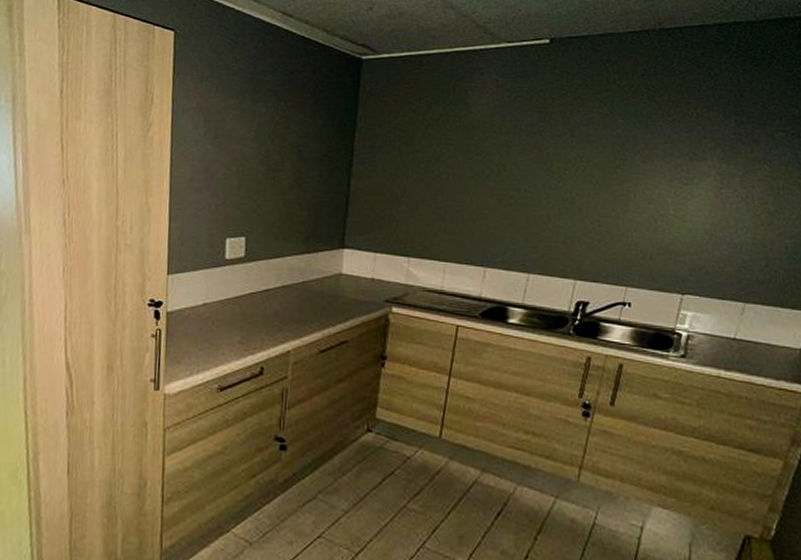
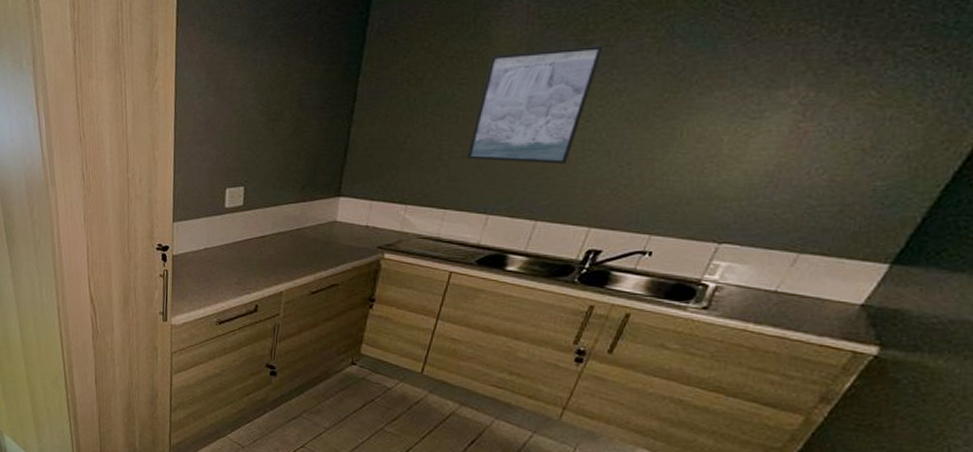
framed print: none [459,116,562,220] -> present [466,45,604,164]

